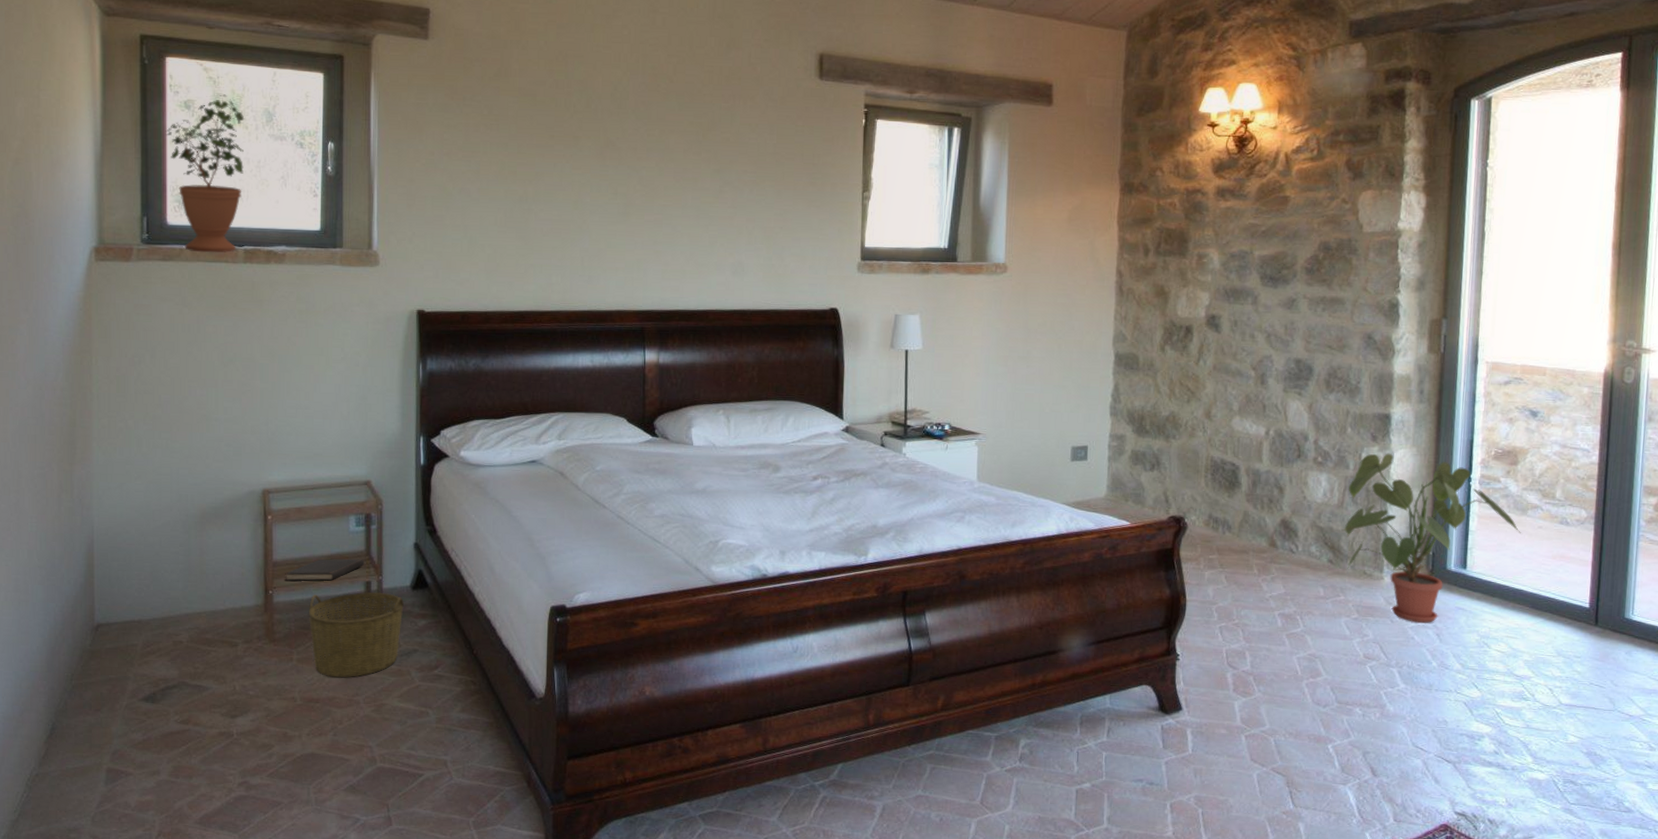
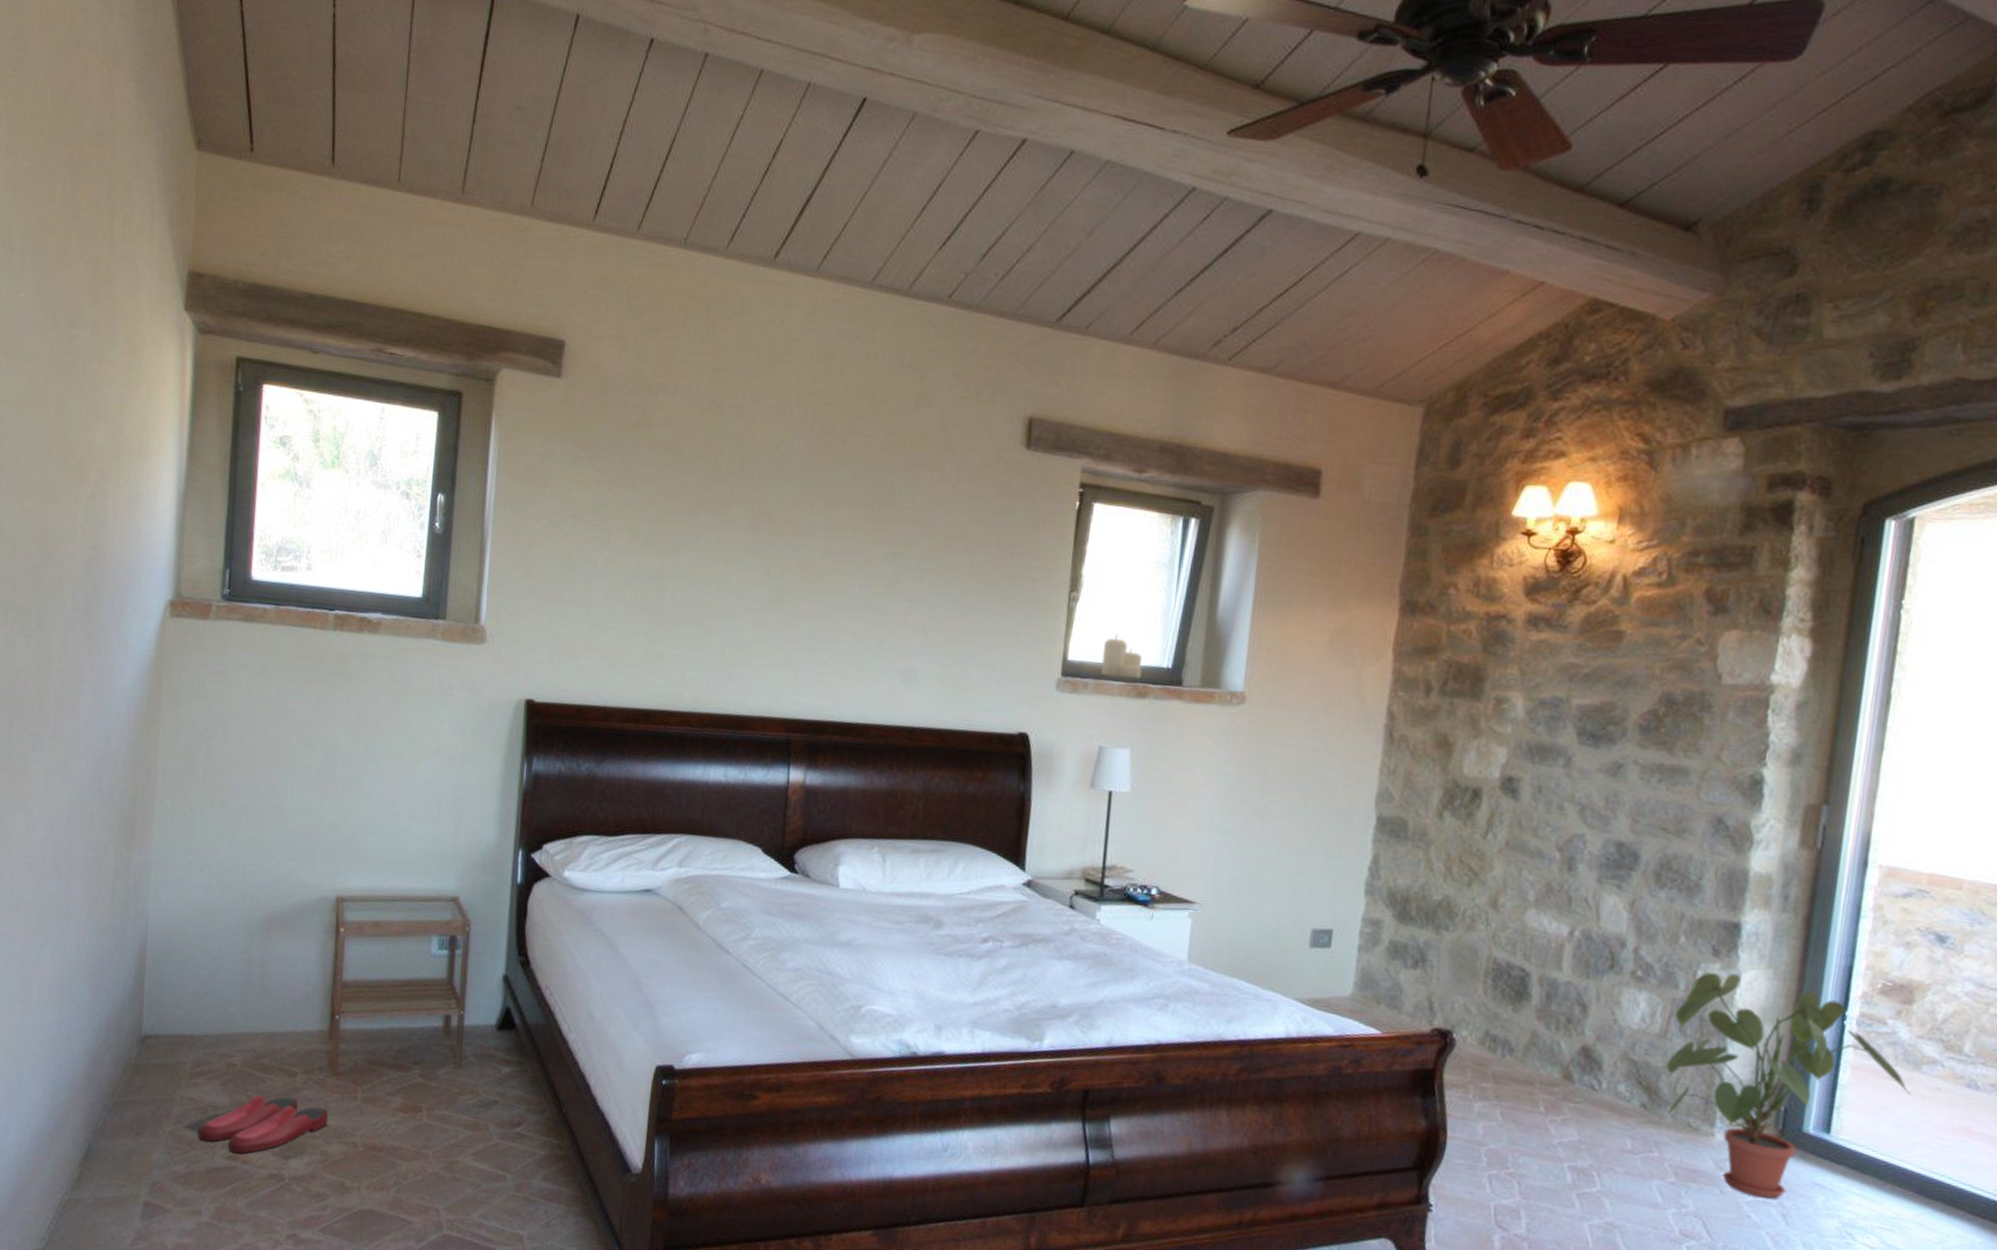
slippers: none [152,664,268,718] -> present [198,1094,328,1154]
potted plant: present [165,94,245,253] -> none [256,431,346,617]
hardcover book: present [285,558,364,581] -> none [354,984,445,1011]
basket: present [308,592,404,678] -> none [377,1025,487,1126]
candle: none [892,223,925,259] -> present [1101,634,1143,679]

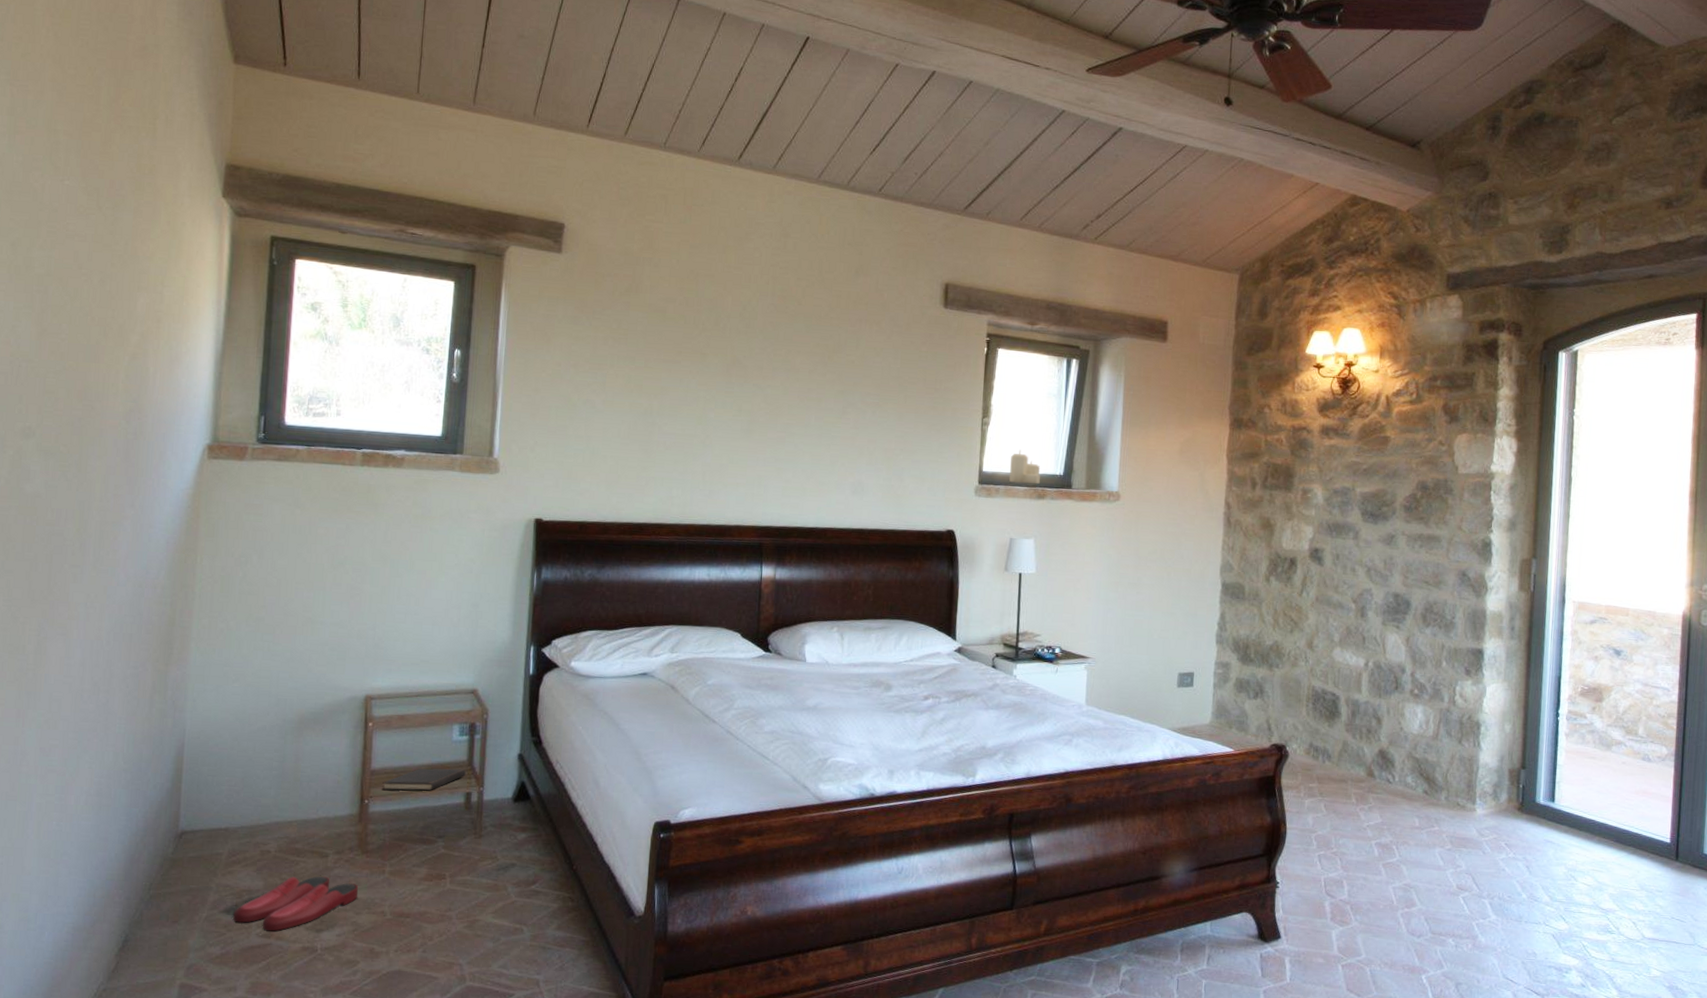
hardcover book: none [354,984,445,1011] -> present [382,768,466,791]
house plant: present [1662,972,1911,1199] -> none [1436,687,1606,855]

